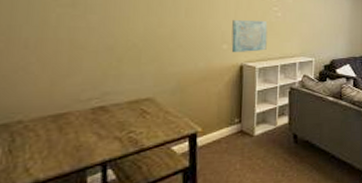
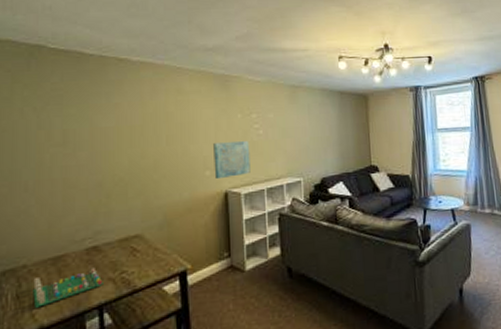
board game: none [28,126,109,163] -> present [33,267,103,308]

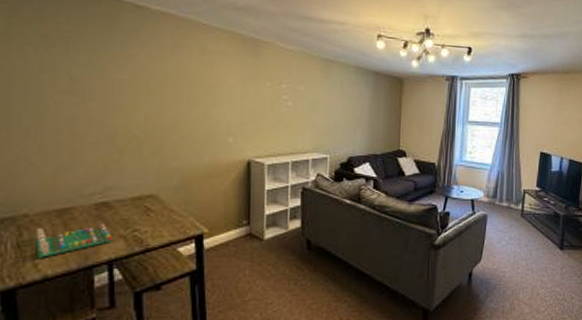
wall art: present [213,141,251,180] -> none [237,110,277,148]

